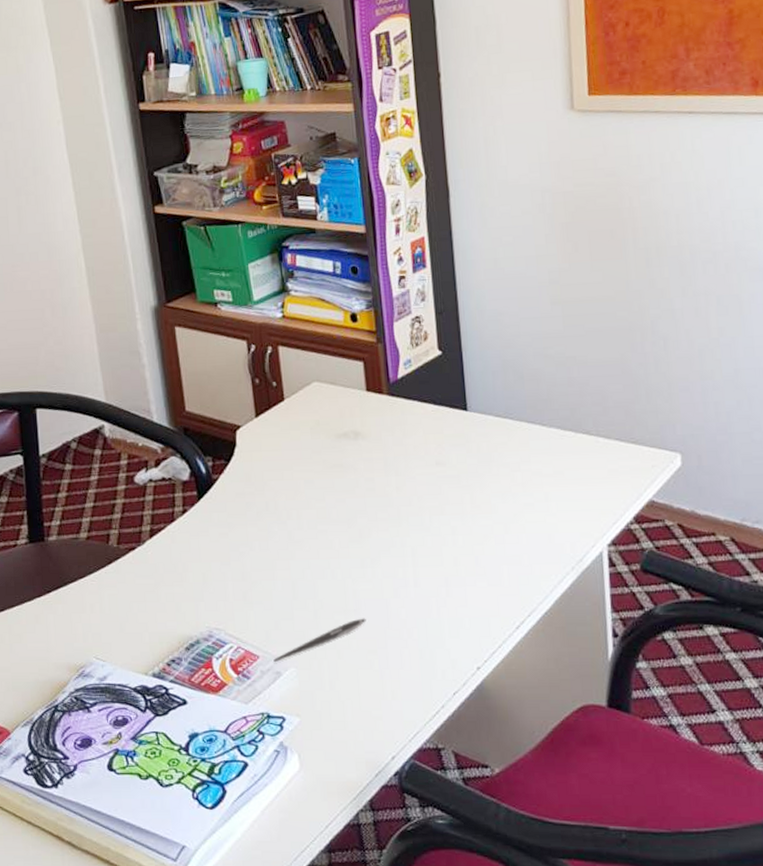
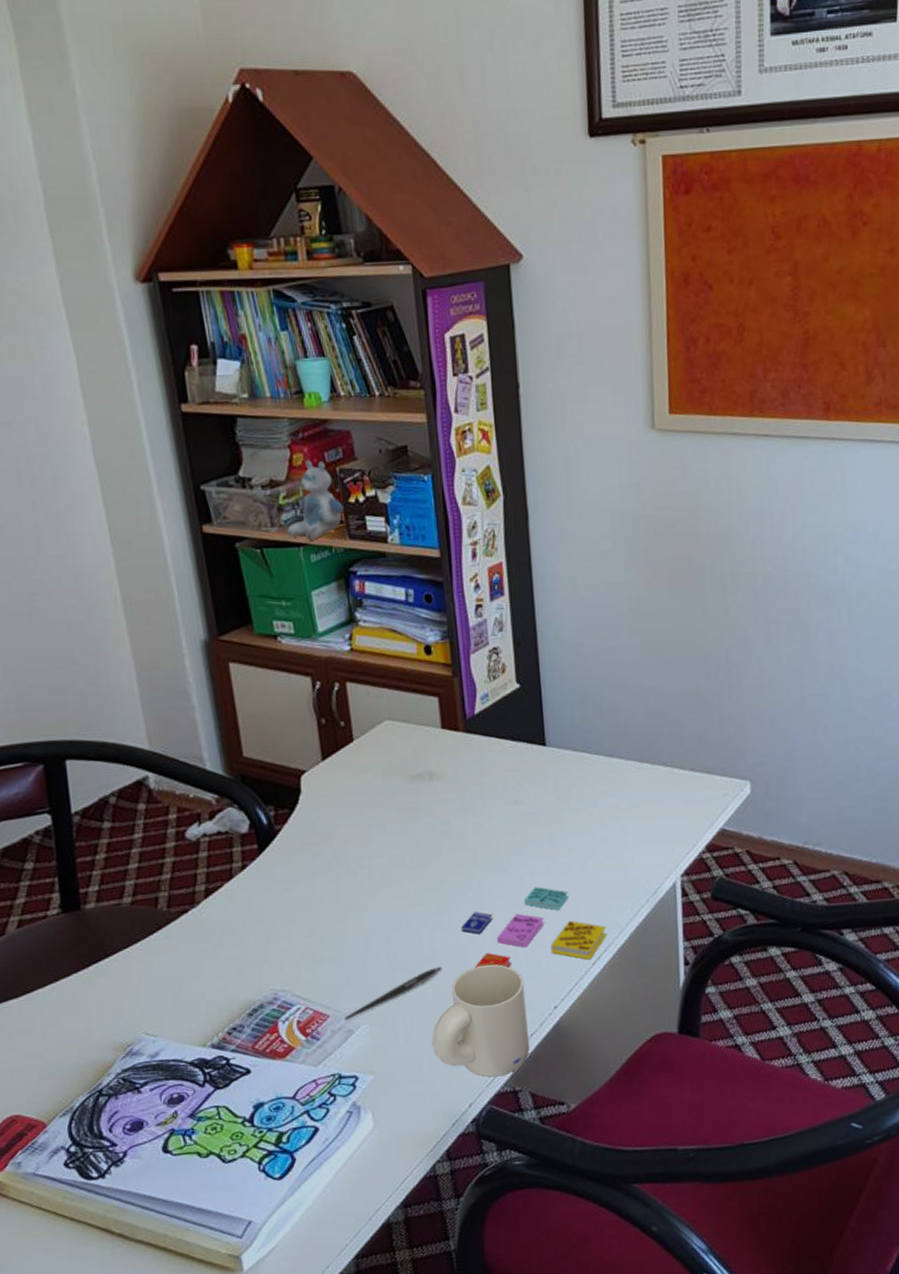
polar bear: none [227,148,278,219] -> present [287,460,343,541]
mug: none [355,620,453,732] -> present [431,964,530,1077]
books: none [384,547,531,625] -> present [460,887,607,968]

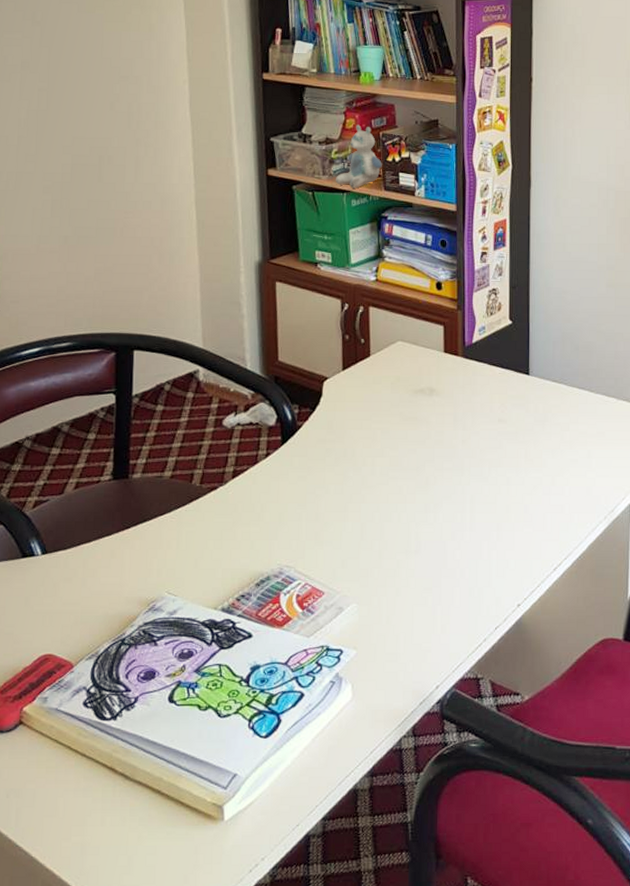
pen: present [345,966,442,1020] -> none [337,558,425,598]
mug: present [431,964,530,1077] -> none [409,561,494,663]
books: present [460,887,607,968] -> none [443,496,568,565]

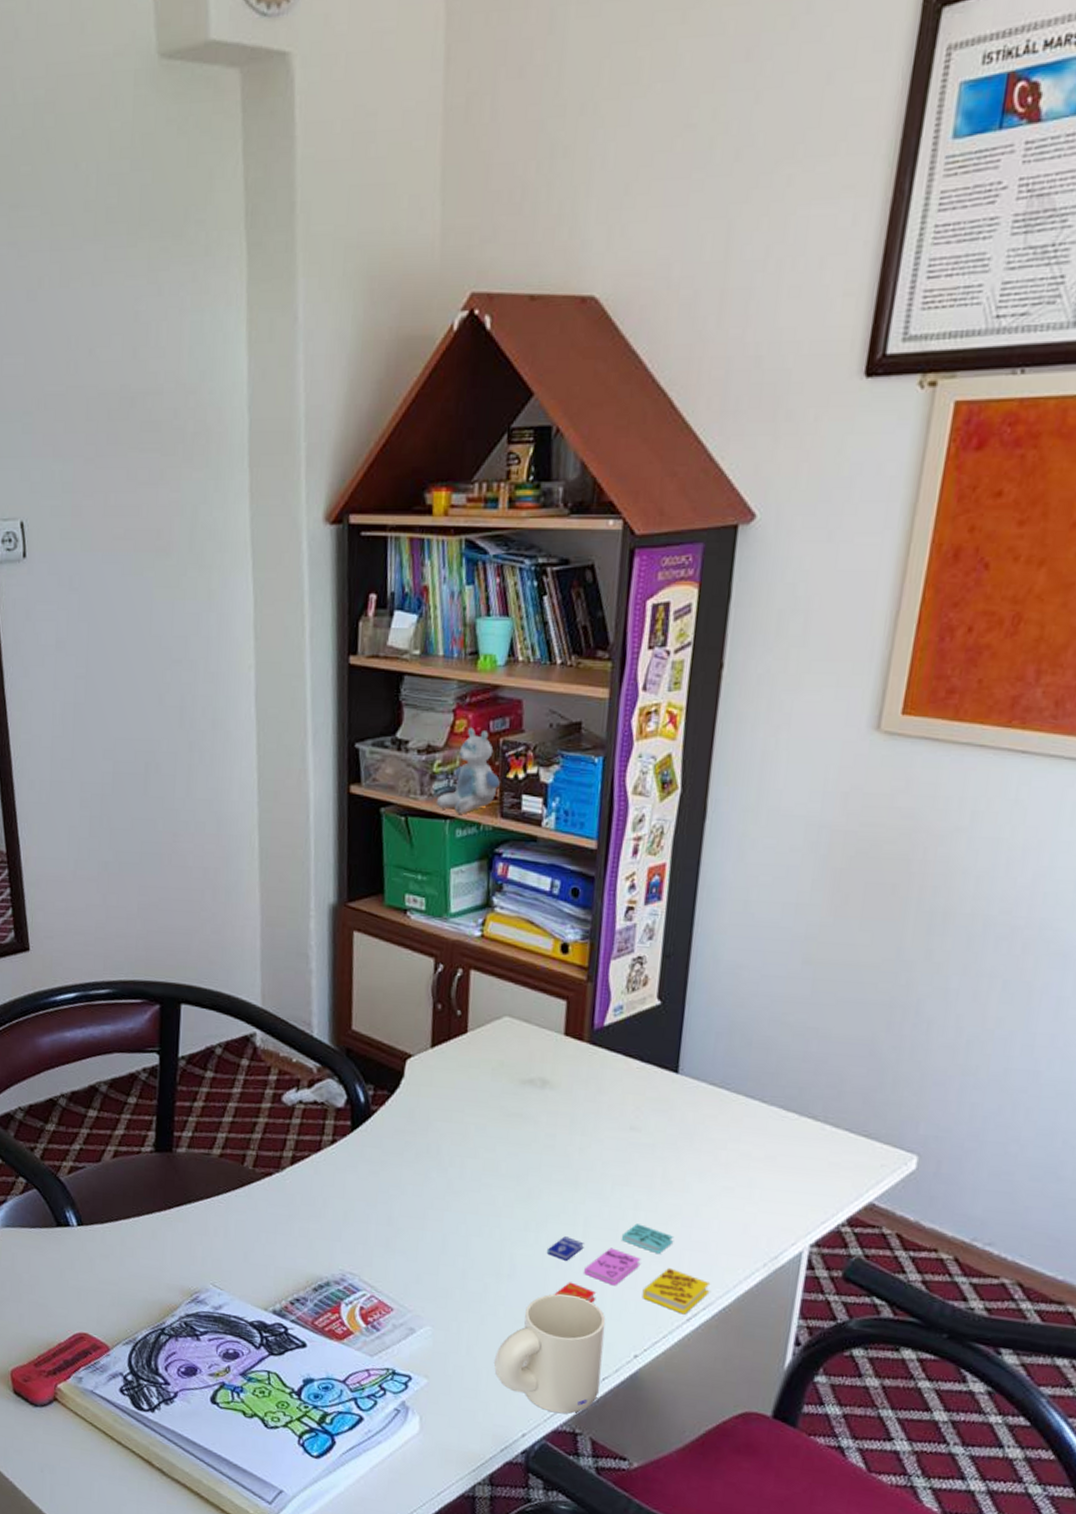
mug: none [409,561,494,663] -> present [493,1293,606,1414]
books: none [443,496,568,565] -> present [546,1224,711,1315]

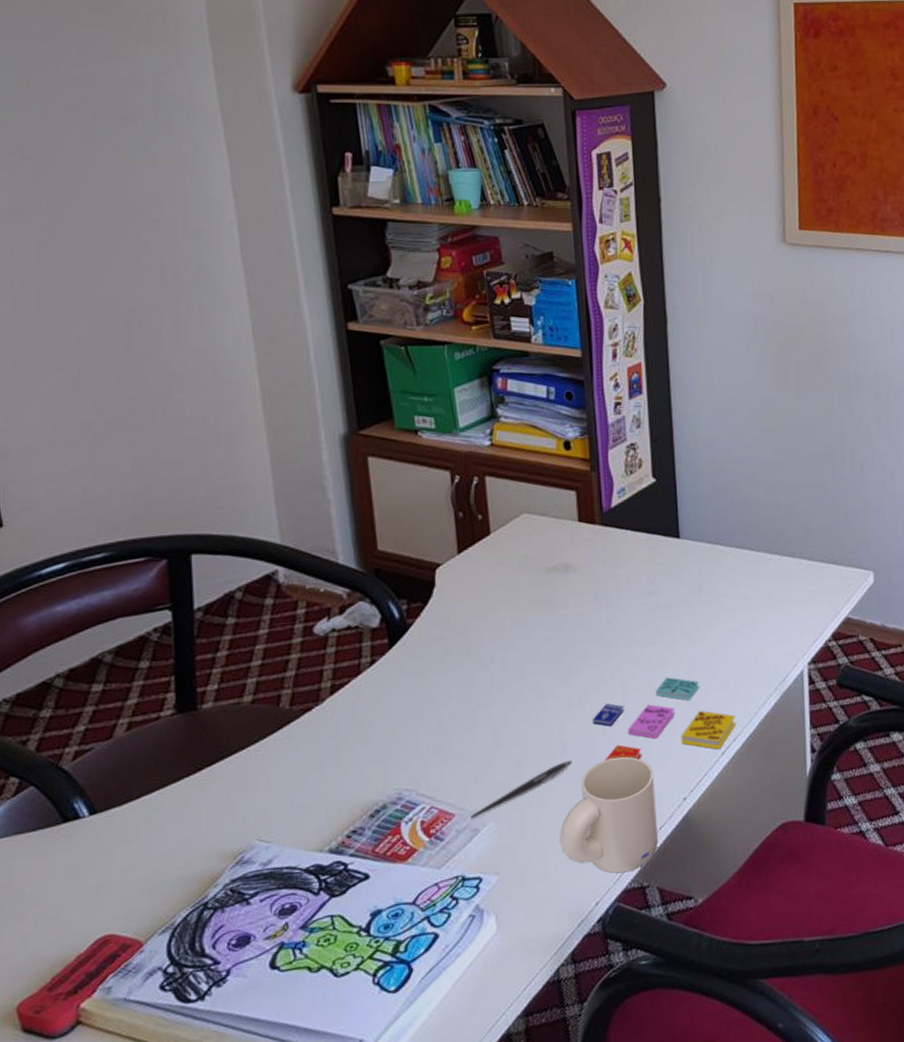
pen: none [408,1284,519,1318] -> present [471,760,572,818]
polar bear: present [435,727,500,814] -> none [432,263,489,339]

